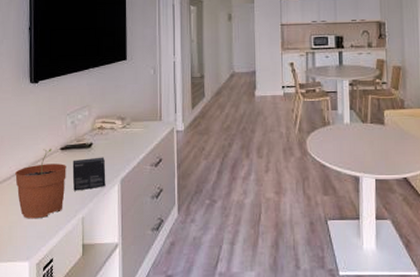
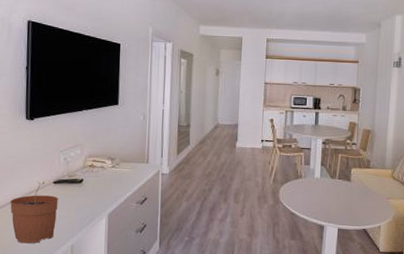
small box: present [72,157,106,191] -> none [63,192,95,221]

